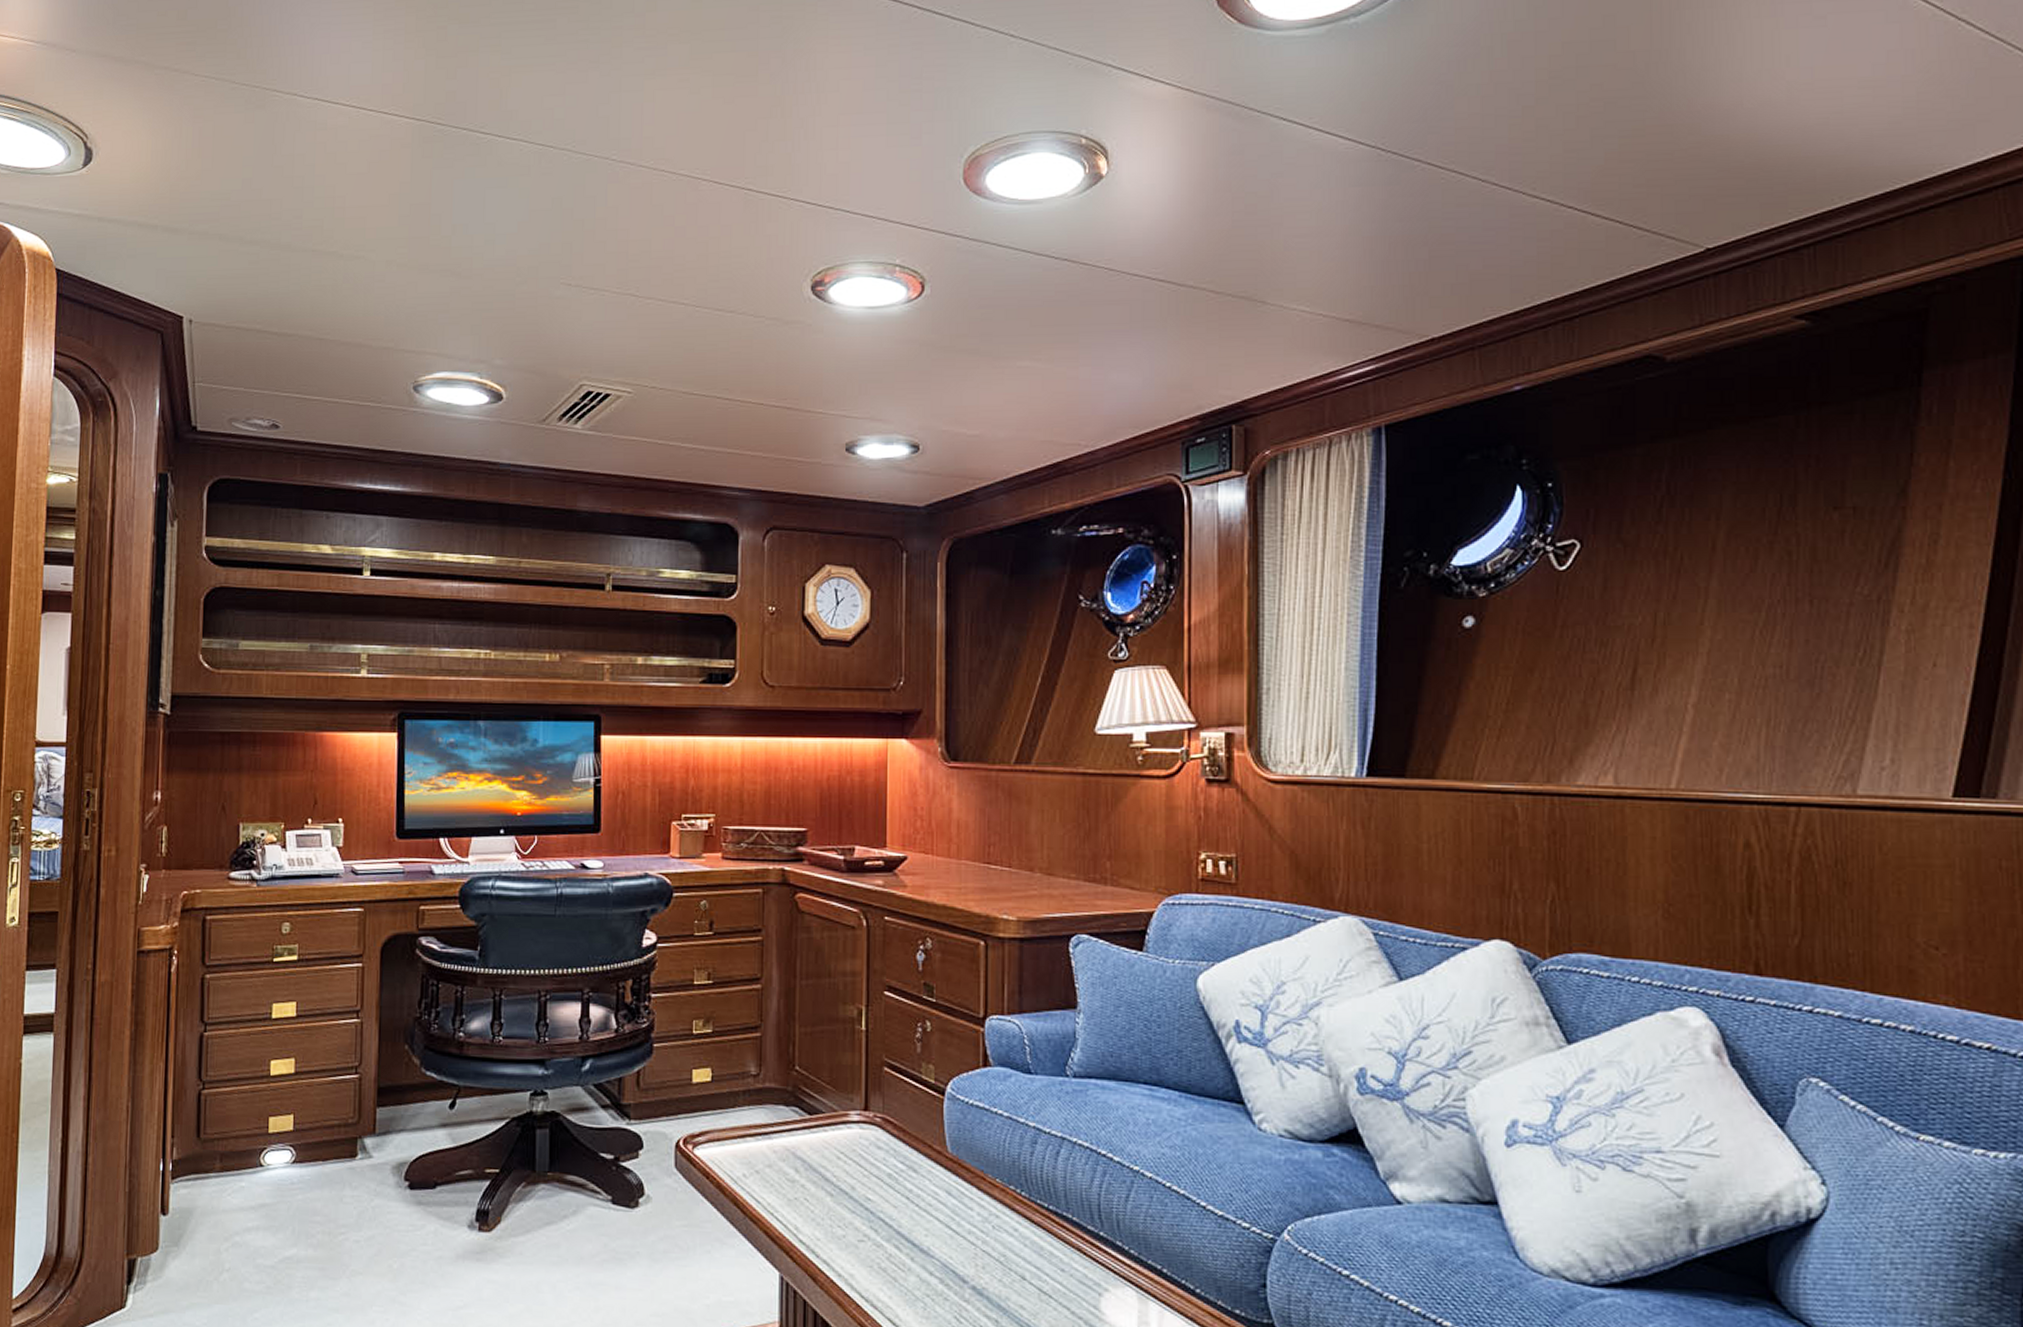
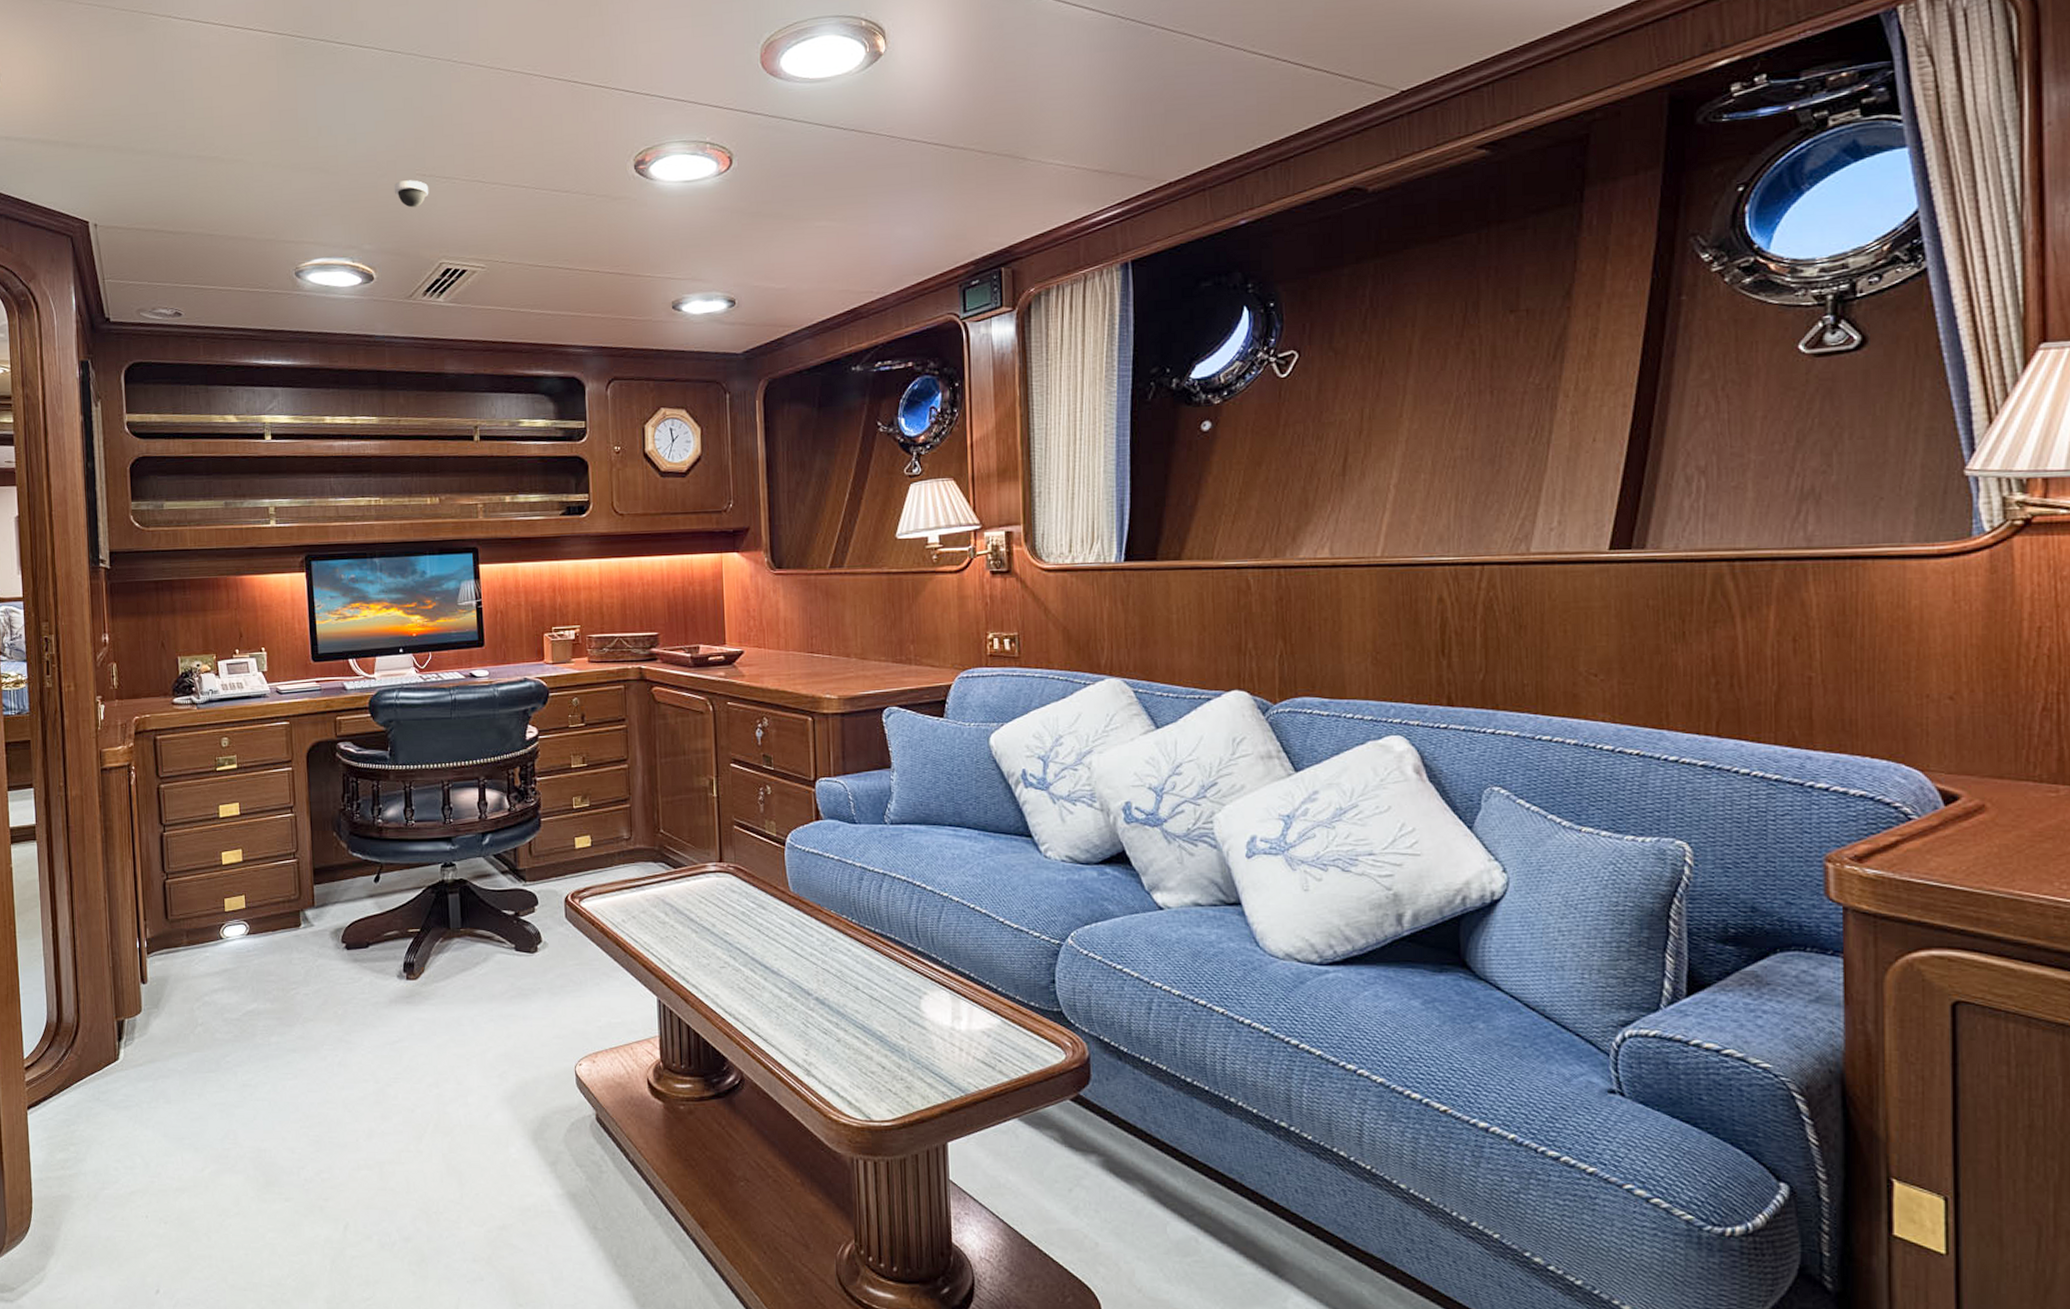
dome security camera: none [533,289,574,321] -> present [394,180,429,208]

